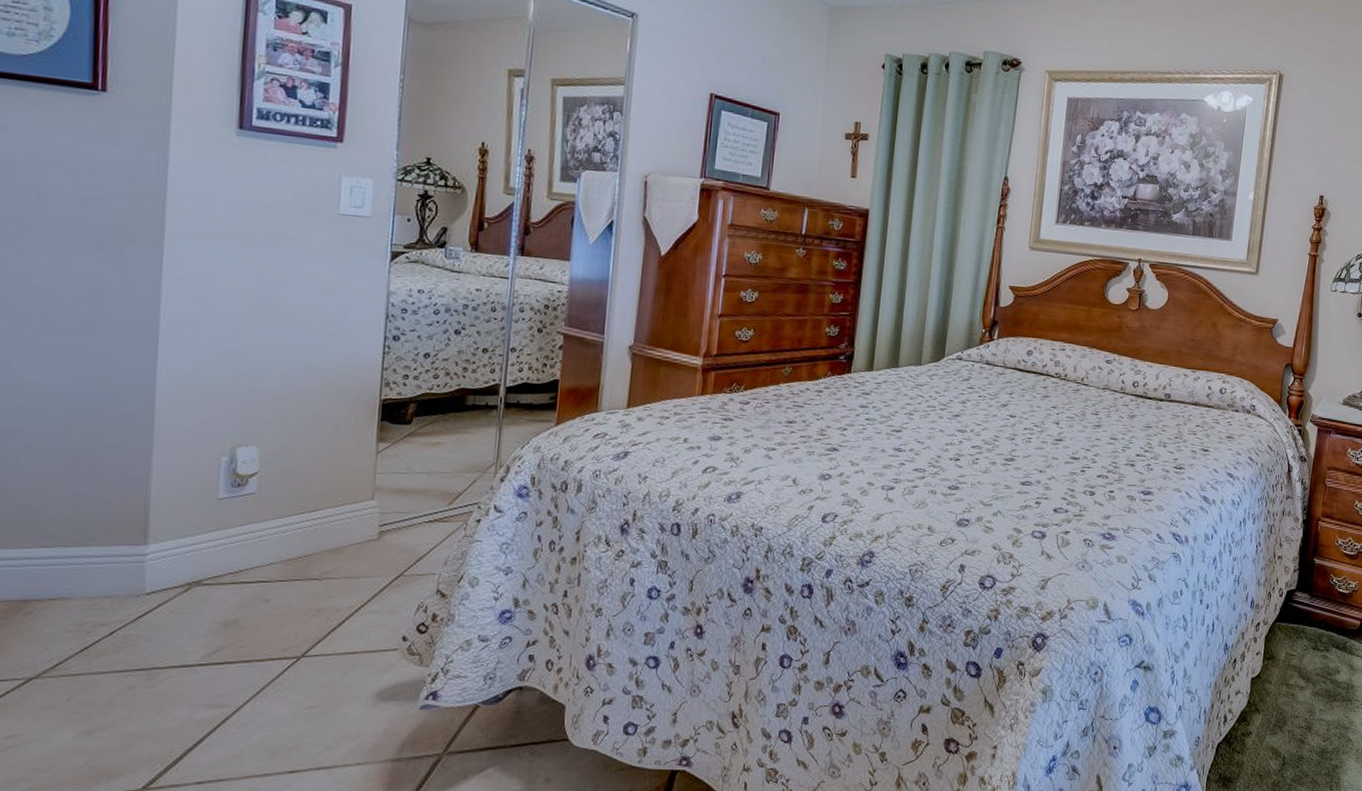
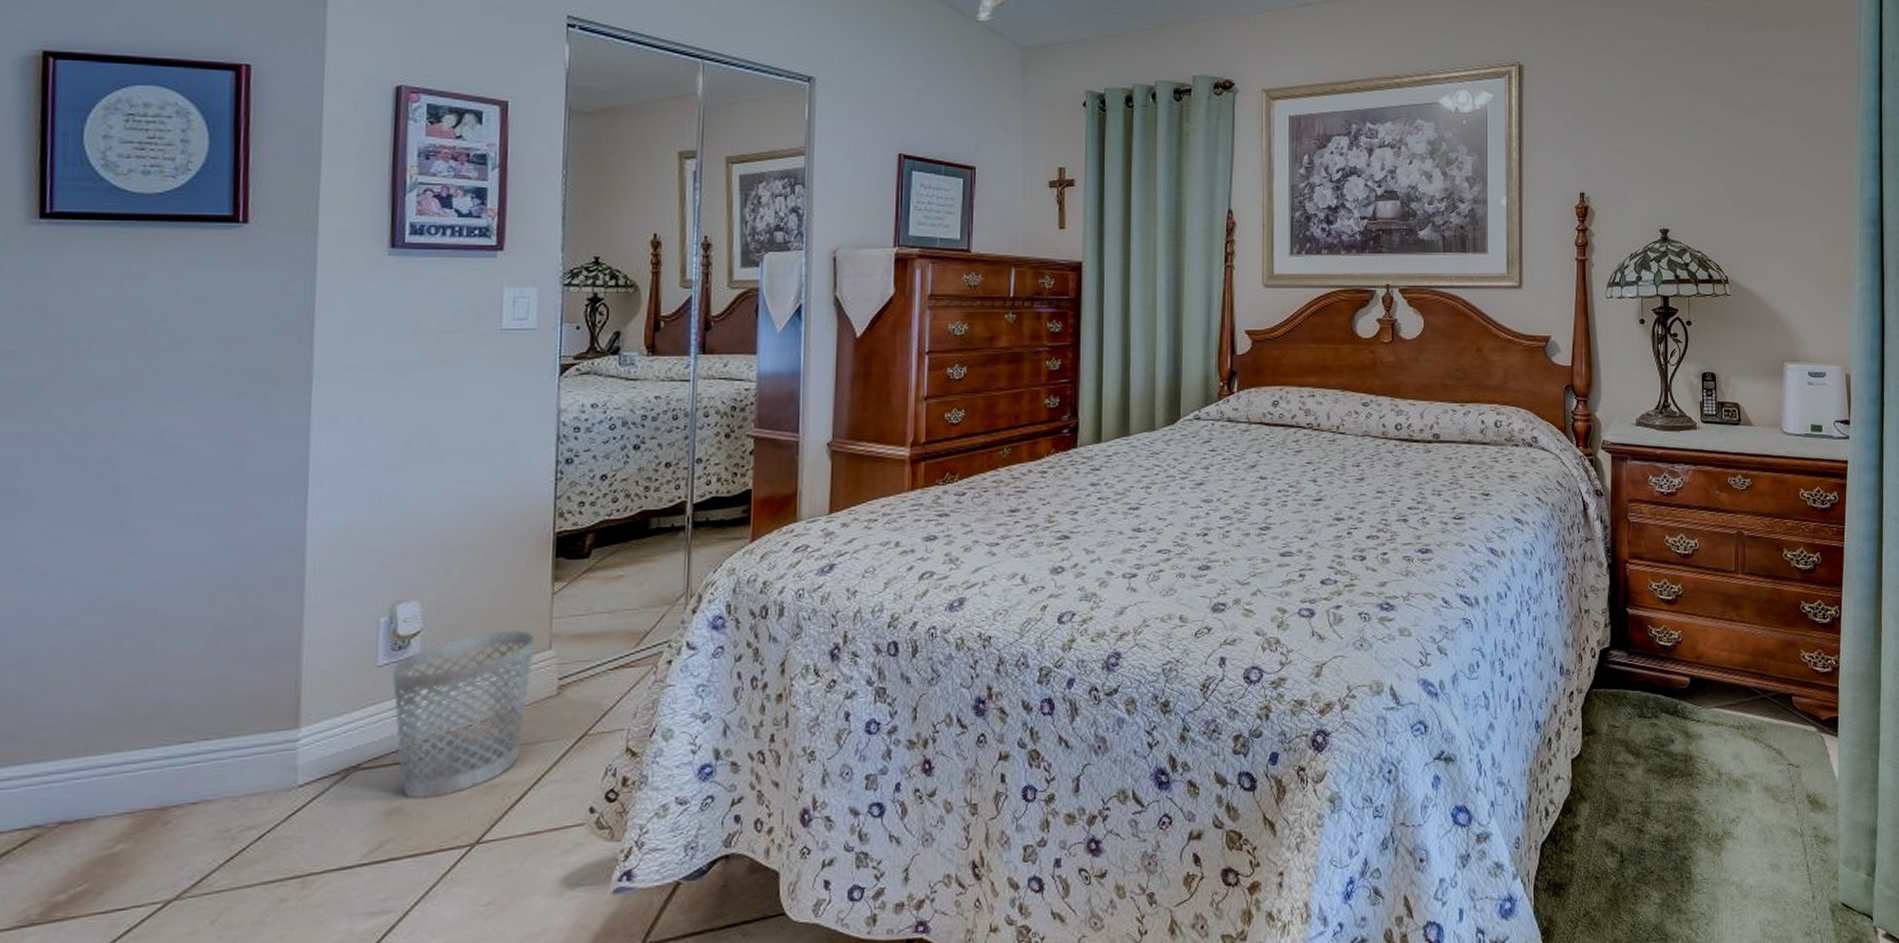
wastebasket: none [231,479,361,615] -> present [392,630,536,799]

